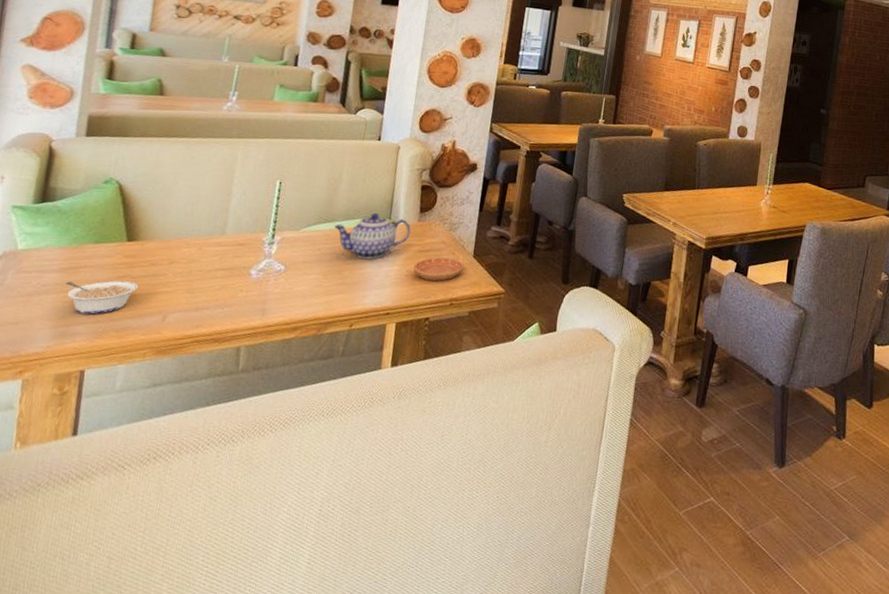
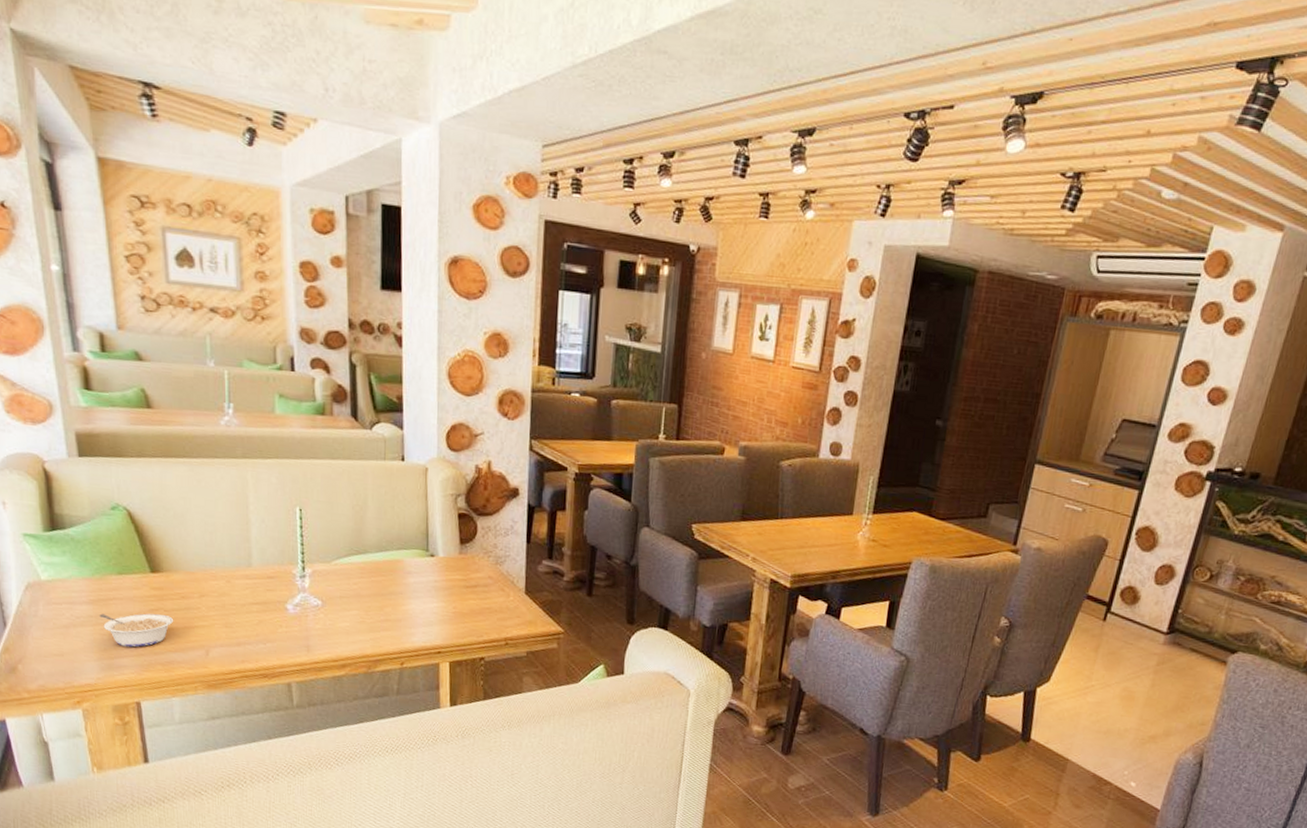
teapot: present [334,212,411,260] -> none [368,544,453,595]
saucer: present [413,257,464,281] -> none [460,593,516,619]

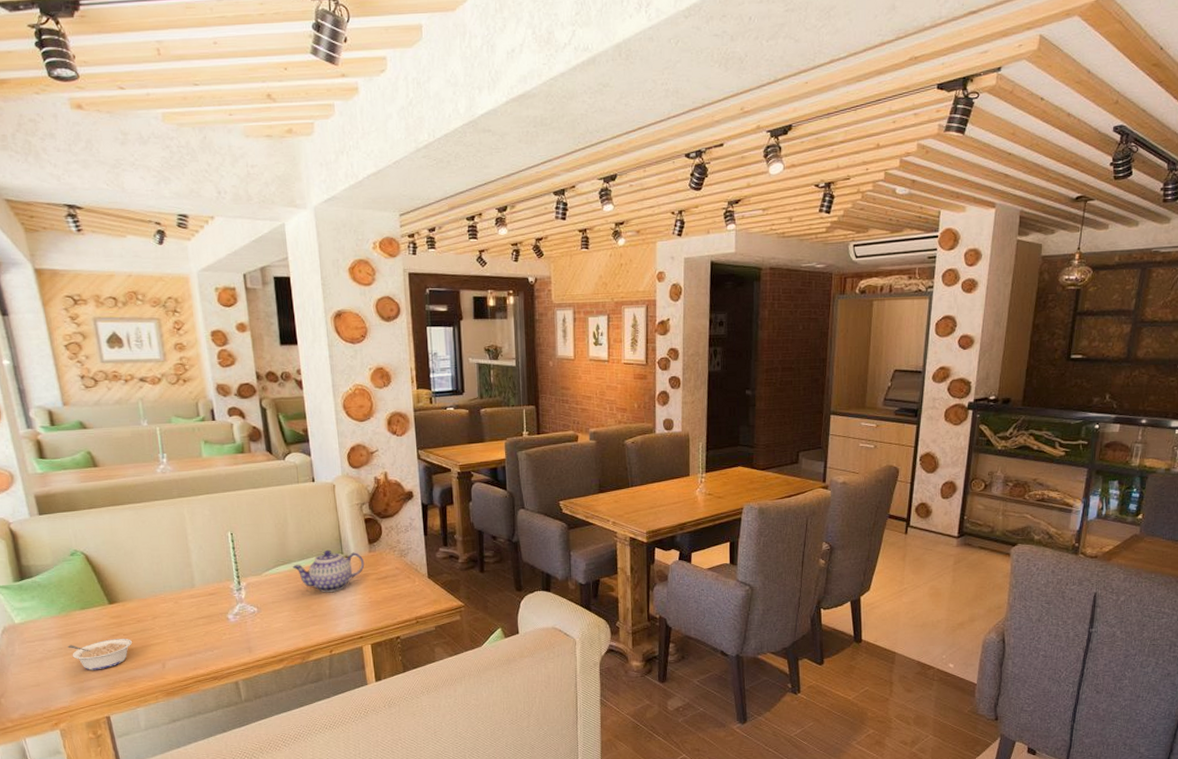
teapot: none [368,544,453,595] -> present [293,549,365,593]

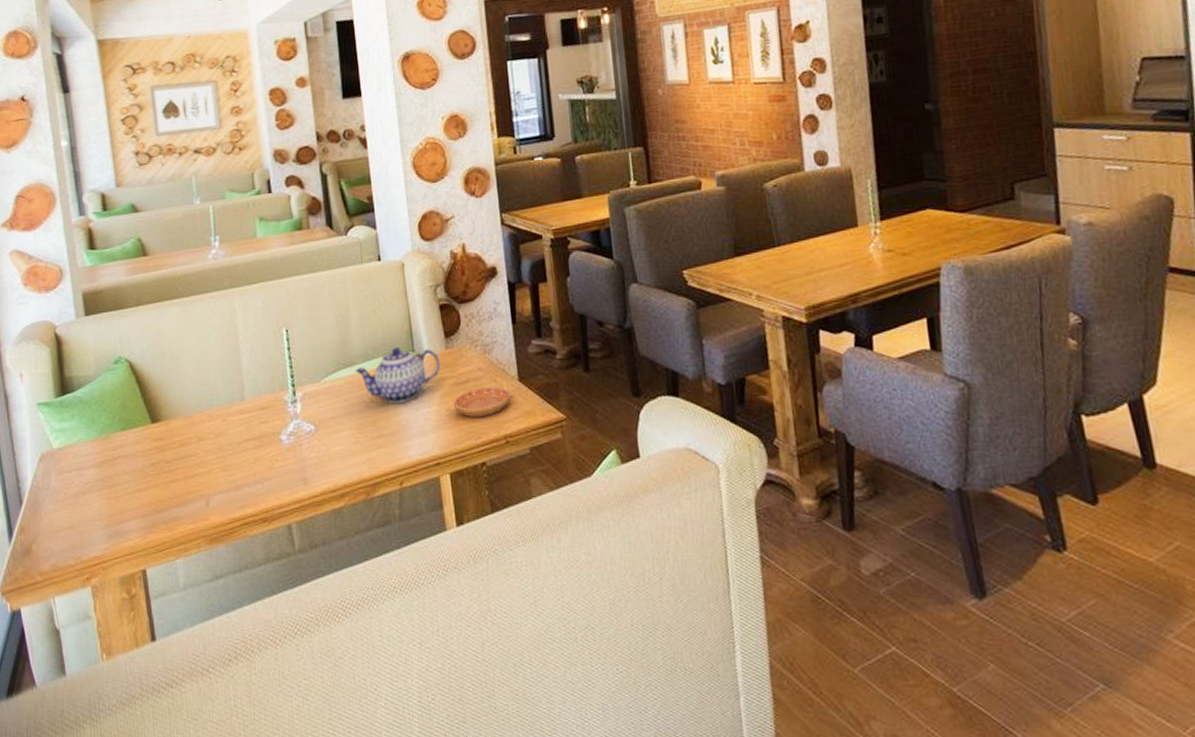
legume: present [68,638,133,670] -> none [105,466,175,509]
saucer: none [374,582,422,603] -> present [453,386,511,417]

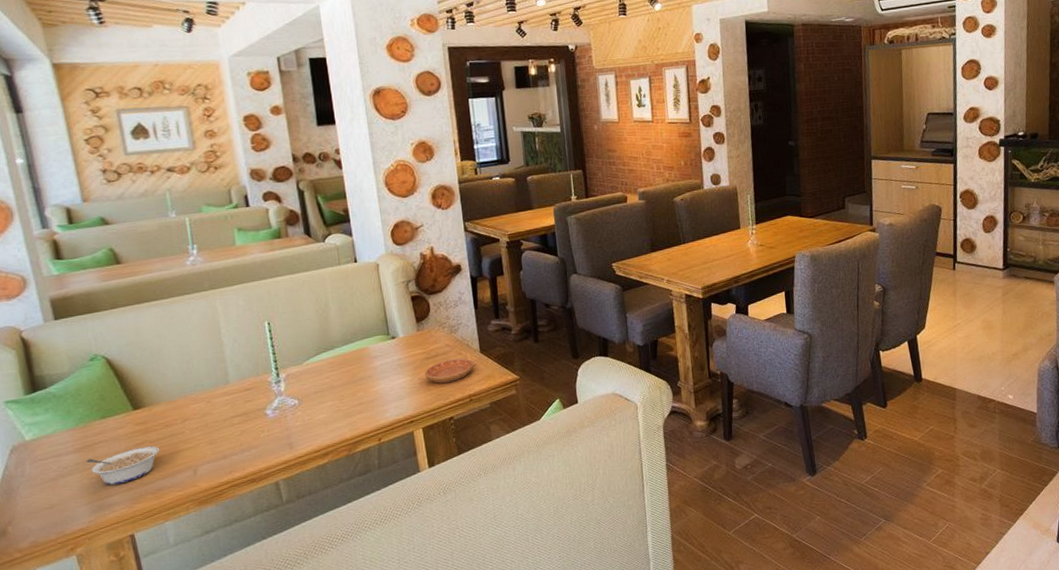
legume: none [105,466,175,509] -> present [86,446,160,485]
teapot: present [356,347,441,404] -> none [336,331,413,378]

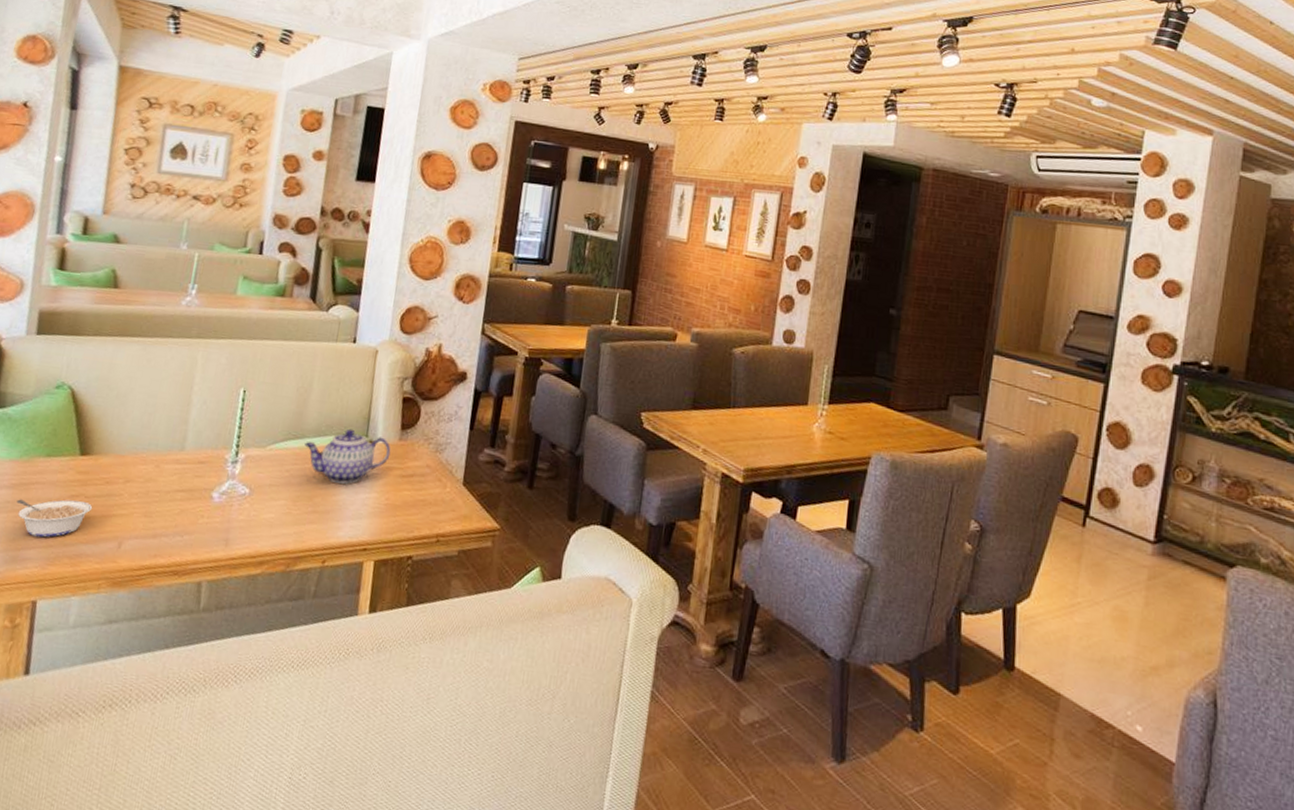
teapot: none [336,331,413,378] -> present [304,428,391,484]
saucer: present [424,358,474,383] -> none [393,483,453,513]

